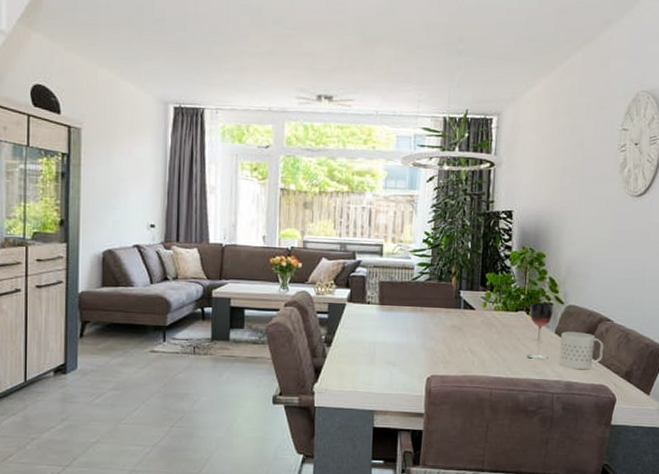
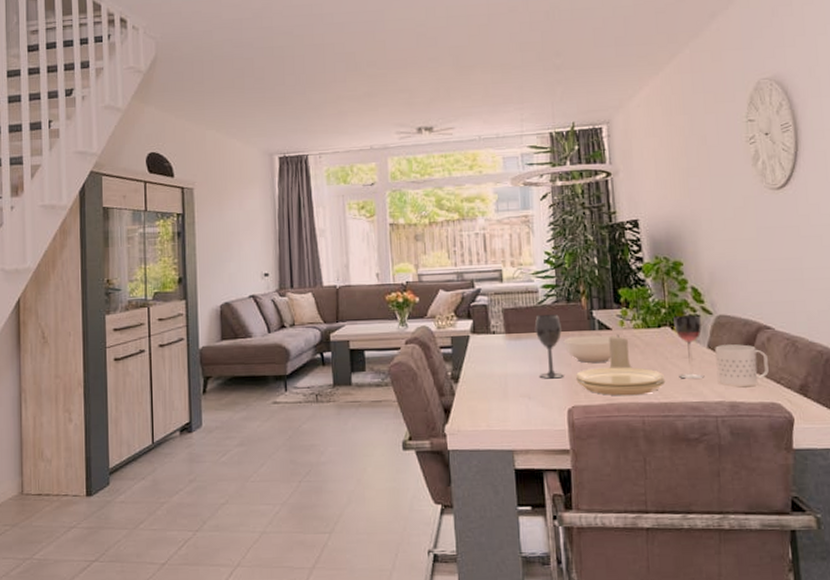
wine glass: none [406,290,431,350] -> present [534,314,564,379]
bowl: none [431,313,473,338] -> present [563,335,611,363]
plate: none [437,343,515,370] -> present [575,367,666,396]
candle: none [468,315,488,346] -> present [609,335,632,369]

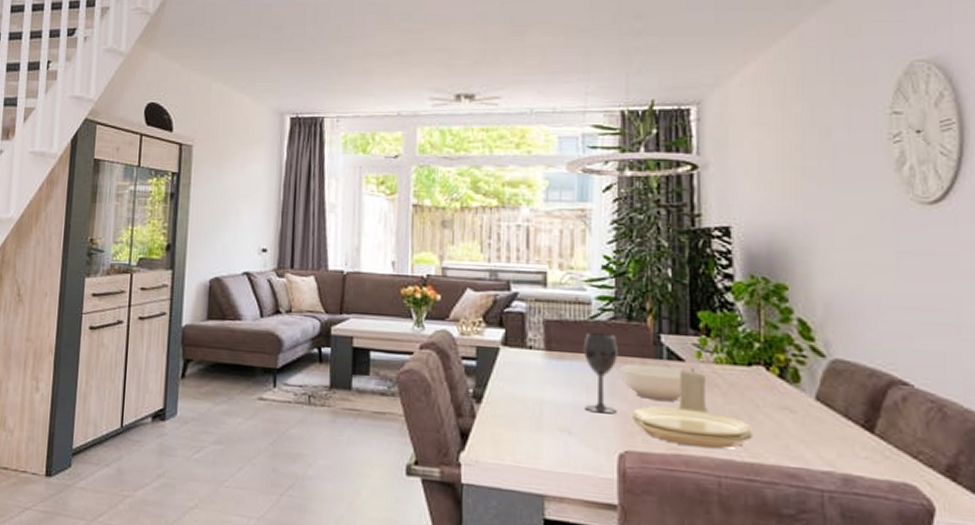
wineglass: present [673,314,705,379] -> none [770,352,810,438]
mug: present [715,344,769,388] -> none [826,398,902,458]

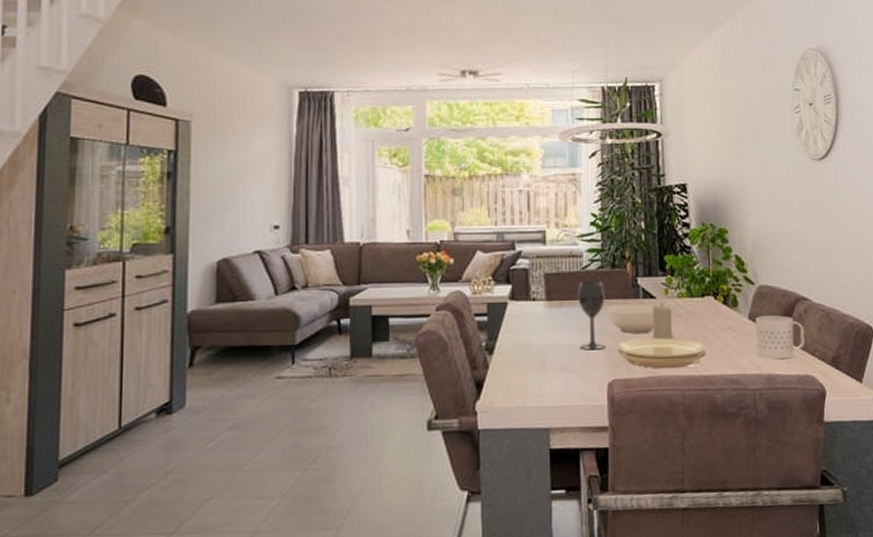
mug: none [826,398,902,458] -> present [755,315,805,360]

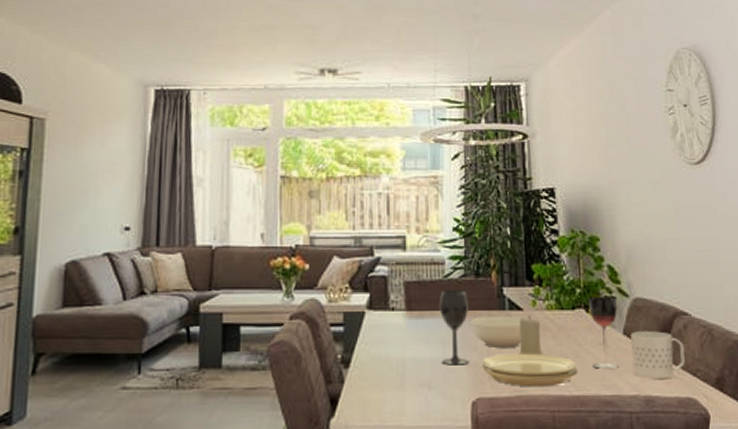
wineglass: none [717,284,745,351] -> present [588,296,620,369]

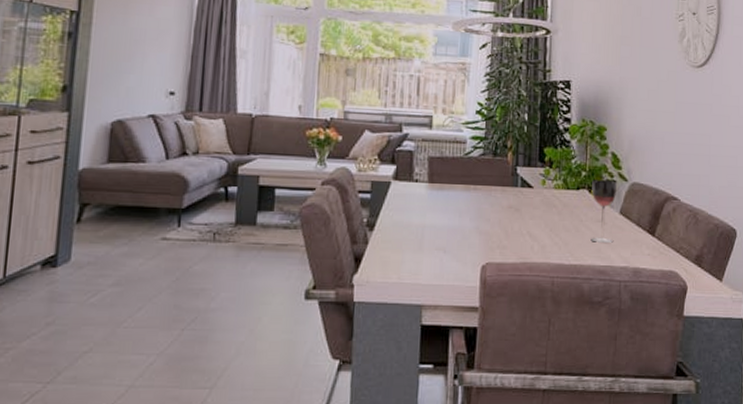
wine glass: present [439,291,469,366] -> none [458,167,485,234]
bowl: present [470,316,522,347] -> none [485,192,531,220]
plate: present [481,353,579,388] -> none [492,225,578,256]
candle: present [519,316,544,356] -> none [527,193,548,229]
mug: present [631,331,685,380] -> none [625,212,671,255]

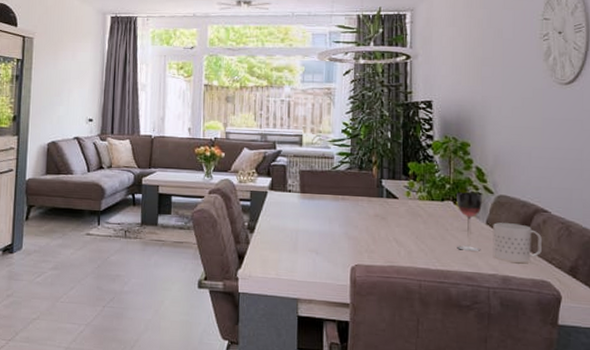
mug: none [625,212,671,255] -> present [492,222,542,264]

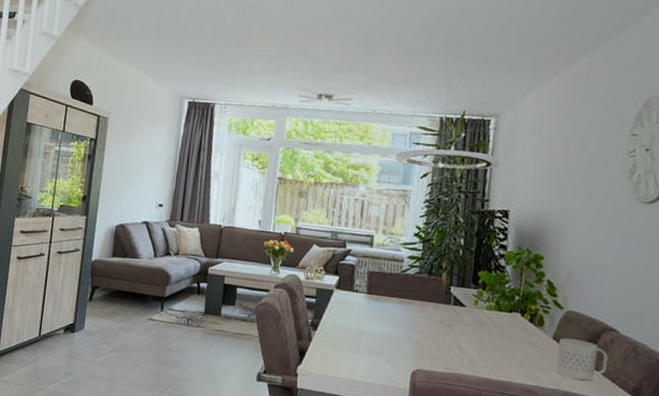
wineglass: present [456,191,483,251] -> none [520,303,552,366]

